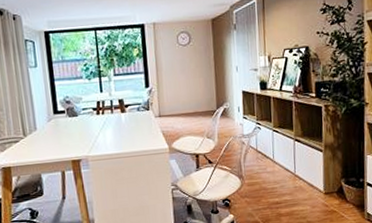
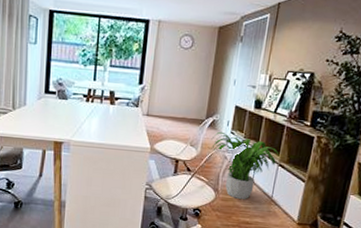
potted plant: none [226,118,293,182] -> present [211,131,280,200]

